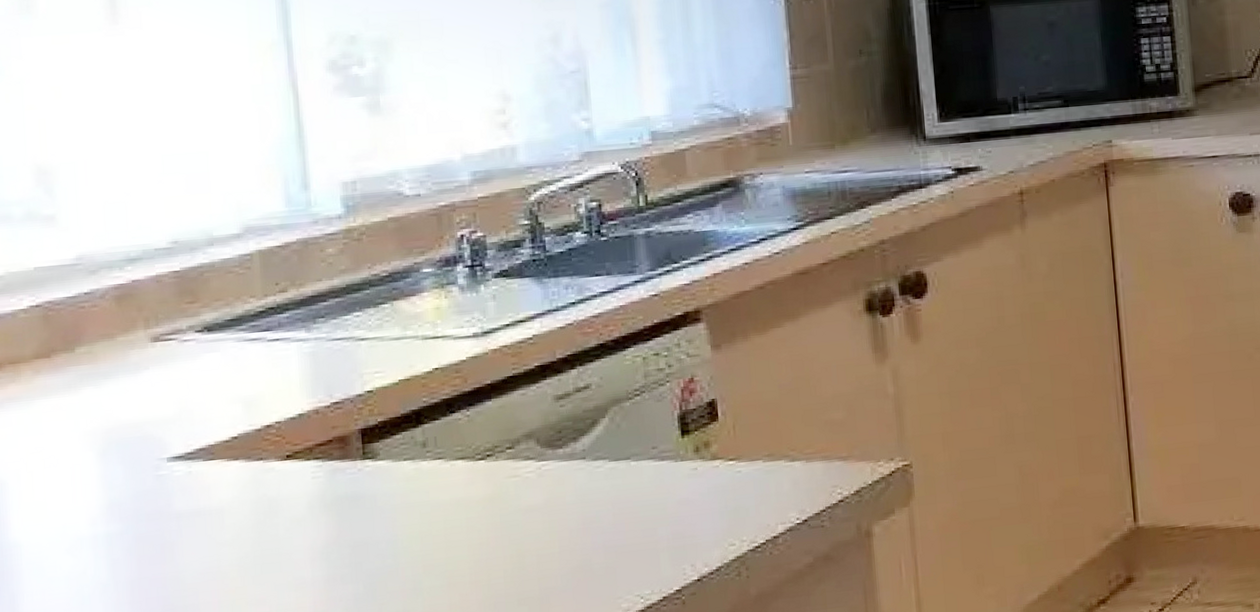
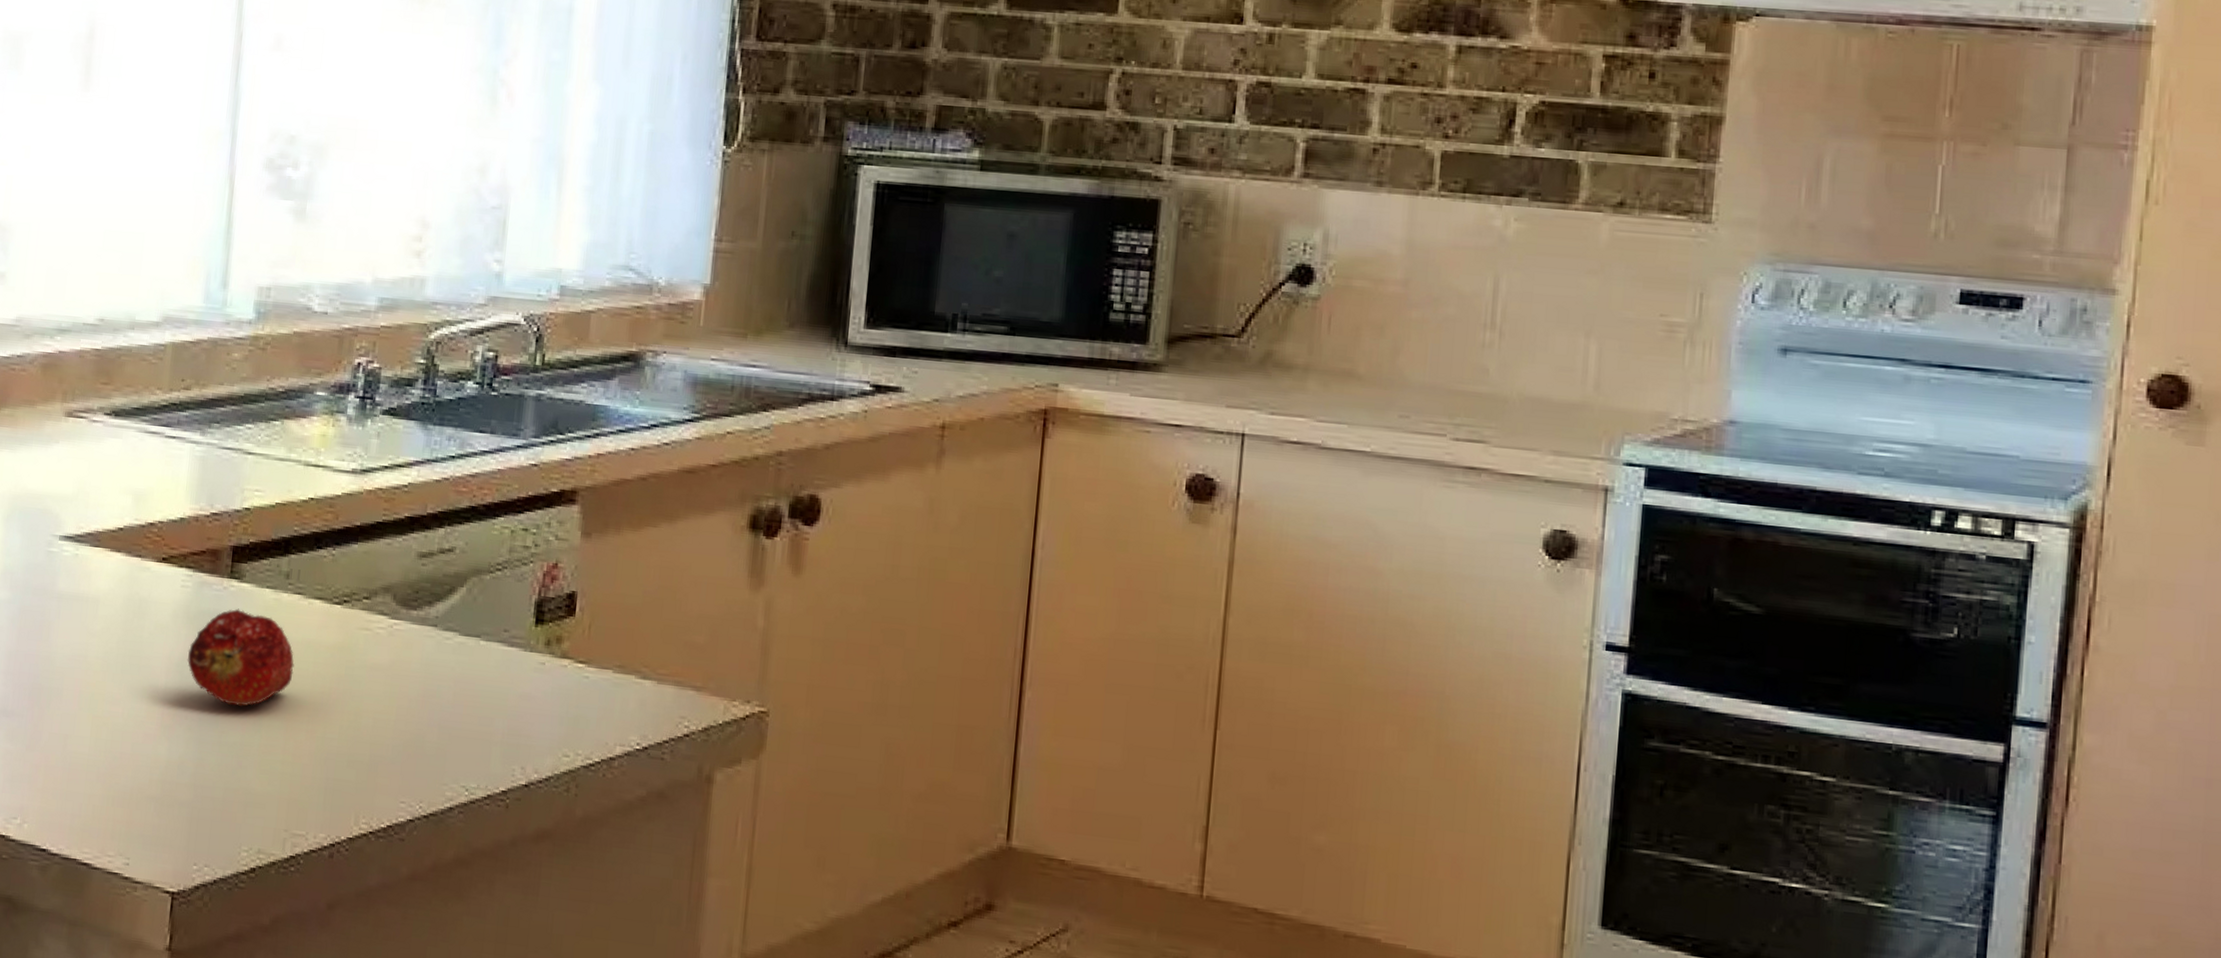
fruit: none [330,486,447,577] -> present [187,608,294,707]

